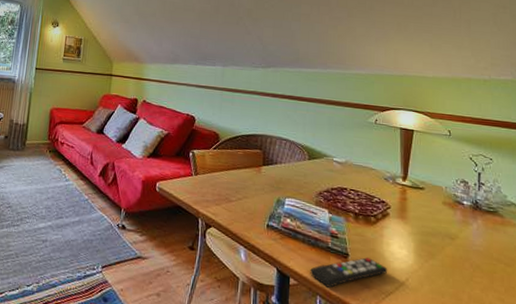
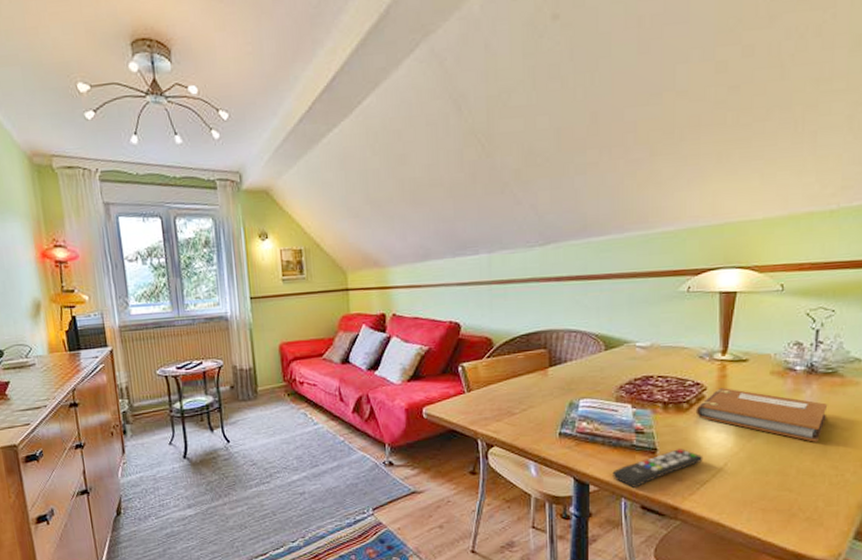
notebook: none [381,209,492,273] -> present [695,388,828,442]

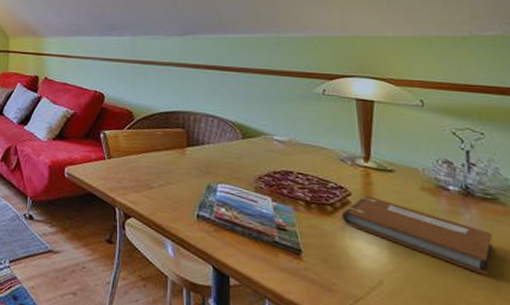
remote control: present [612,449,703,489] -> none [254,254,355,291]

